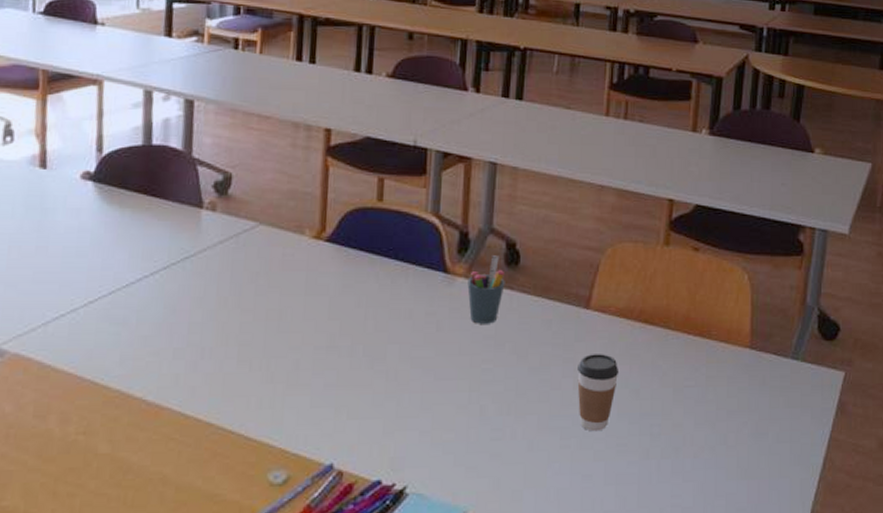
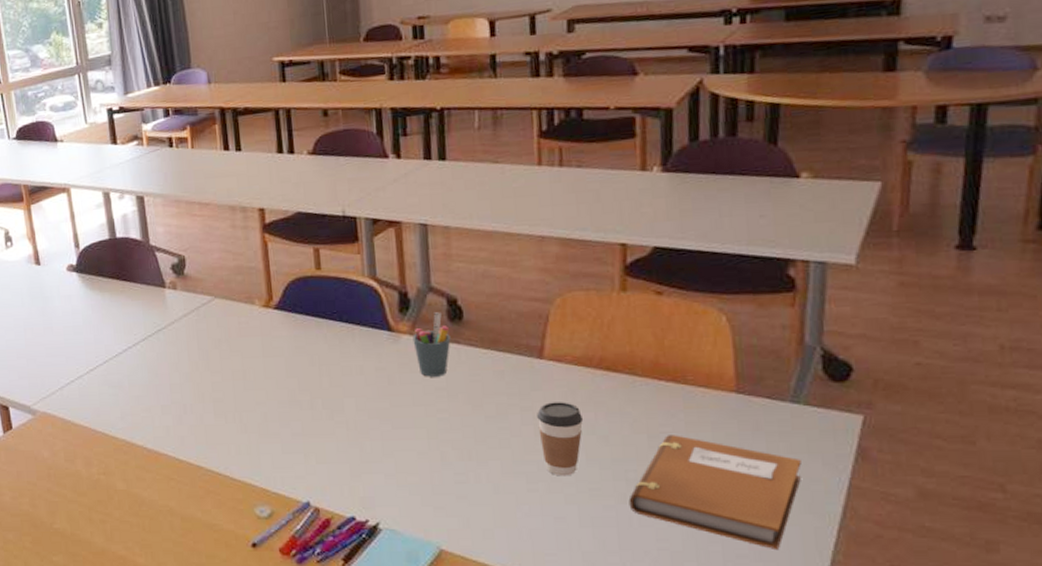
notebook: none [651,389,795,503] -> present [628,435,802,551]

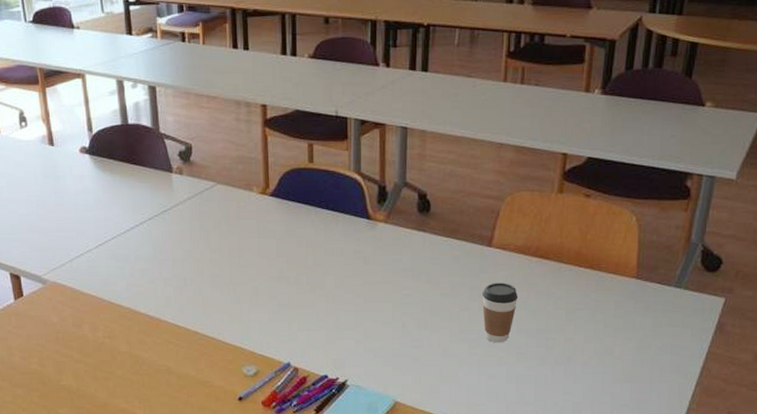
pen holder: present [412,312,451,377] -> none [387,204,419,259]
notebook: present [628,435,802,551] -> none [546,311,676,401]

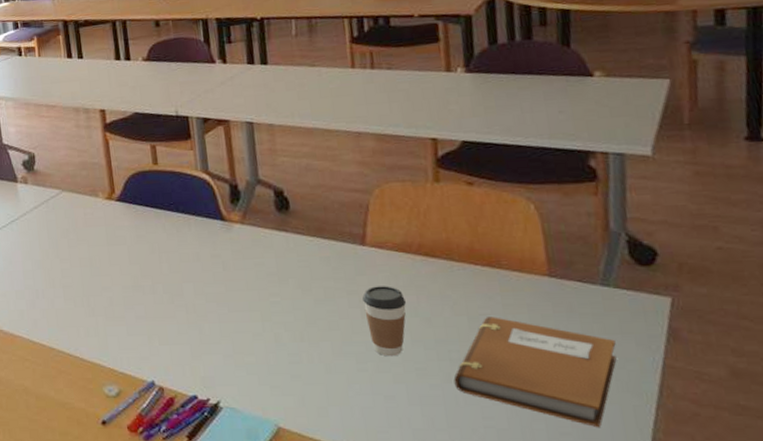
notebook: none [546,311,676,401] -> present [453,317,617,428]

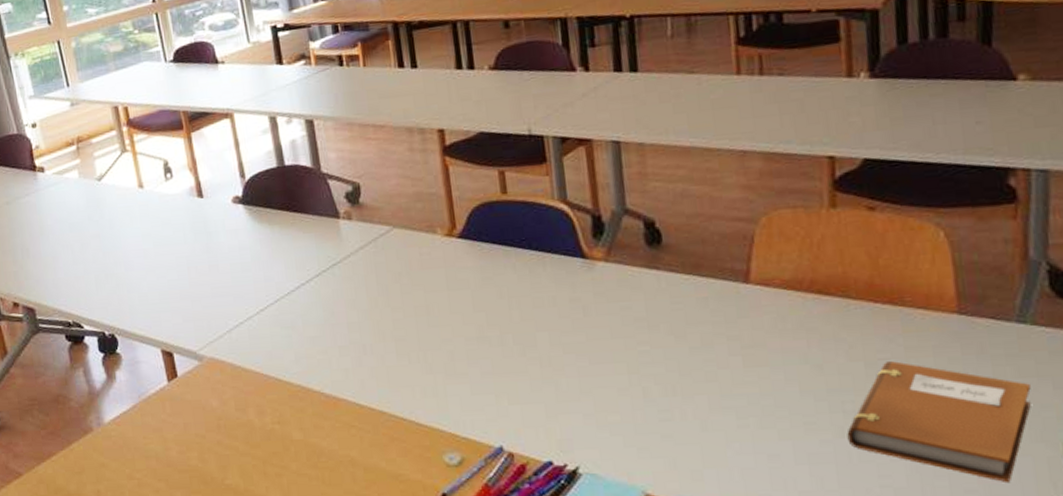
coffee cup: present [362,286,407,357] -> none [745,329,796,410]

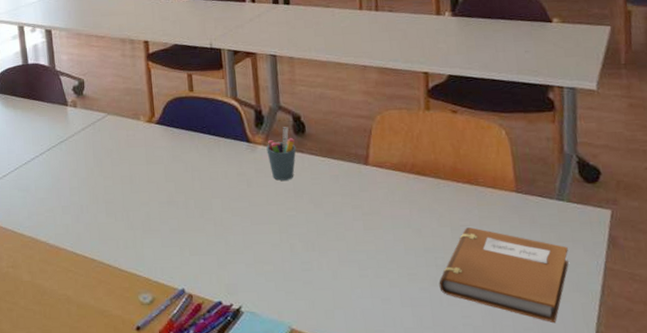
pen holder: none [608,236,650,307] -> present [266,127,297,181]

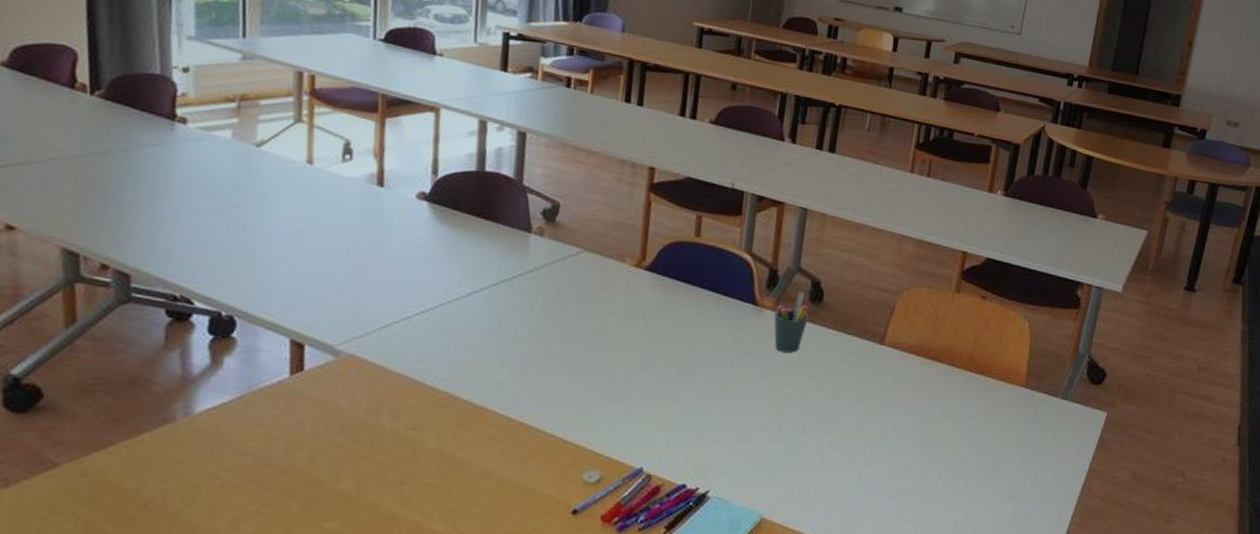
notebook: present [439,227,569,324] -> none [929,420,1061,521]

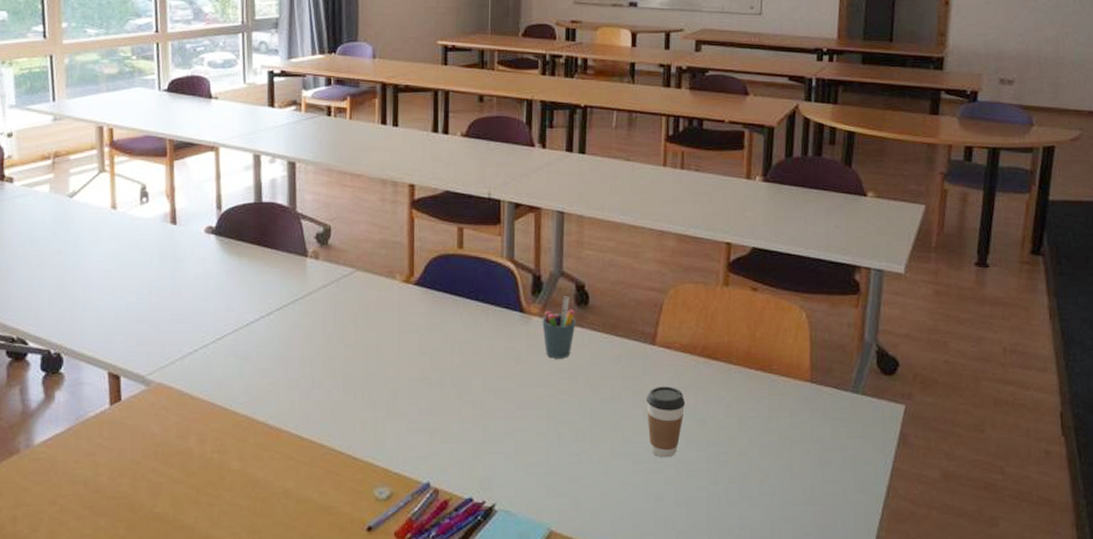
coffee cup: none [868,384,907,452] -> present [646,386,686,458]

